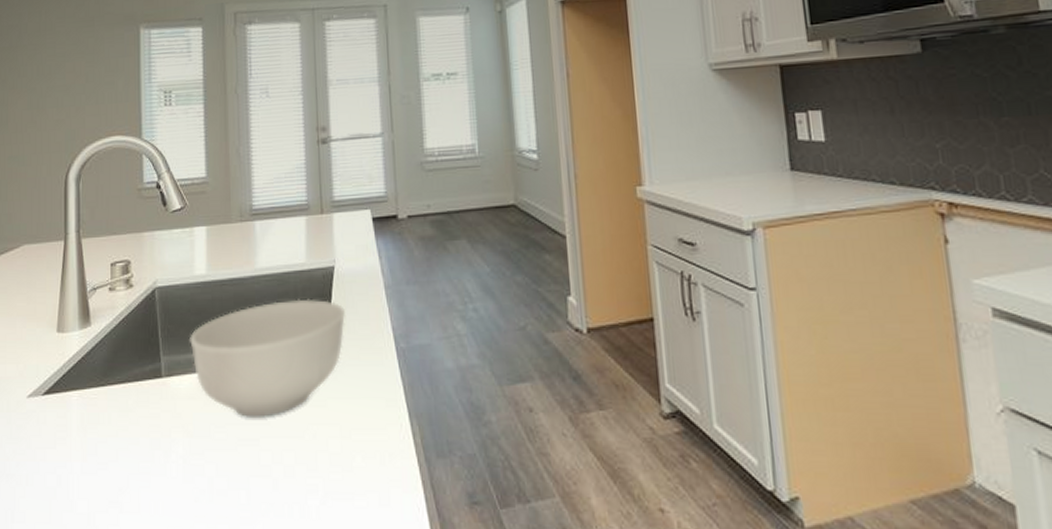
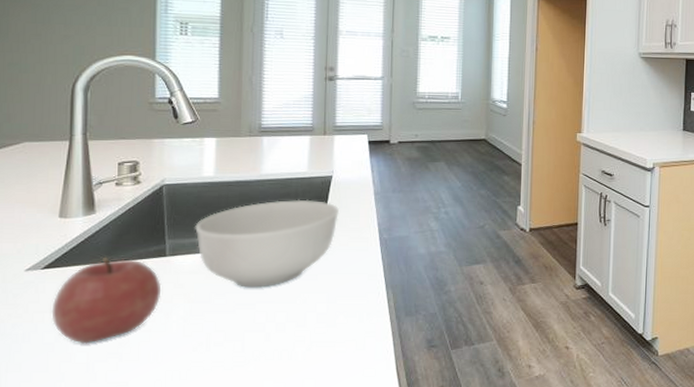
fruit: none [52,379,159,489] -> present [51,256,162,344]

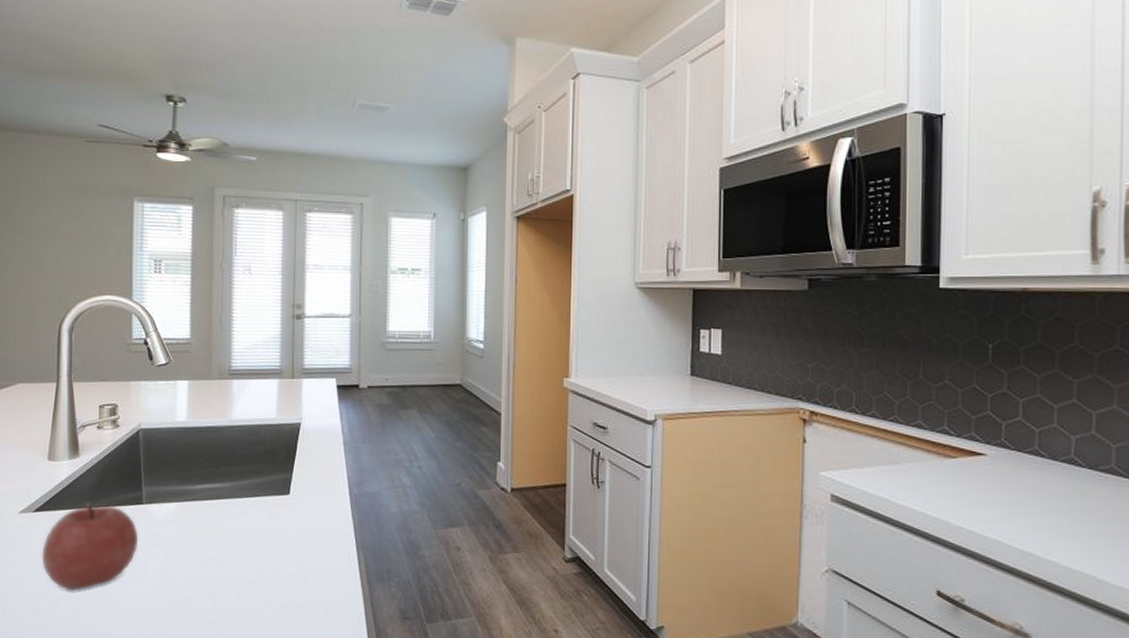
bowl: present [195,199,339,288] -> none [169,447,308,542]

